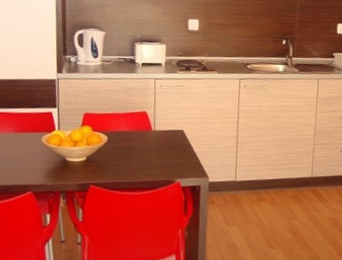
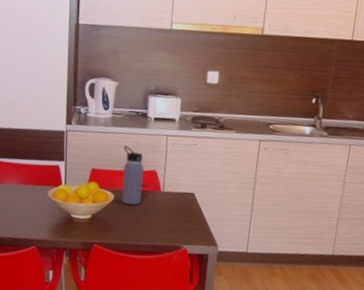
water bottle: none [114,90,135,146] -> present [122,145,144,206]

